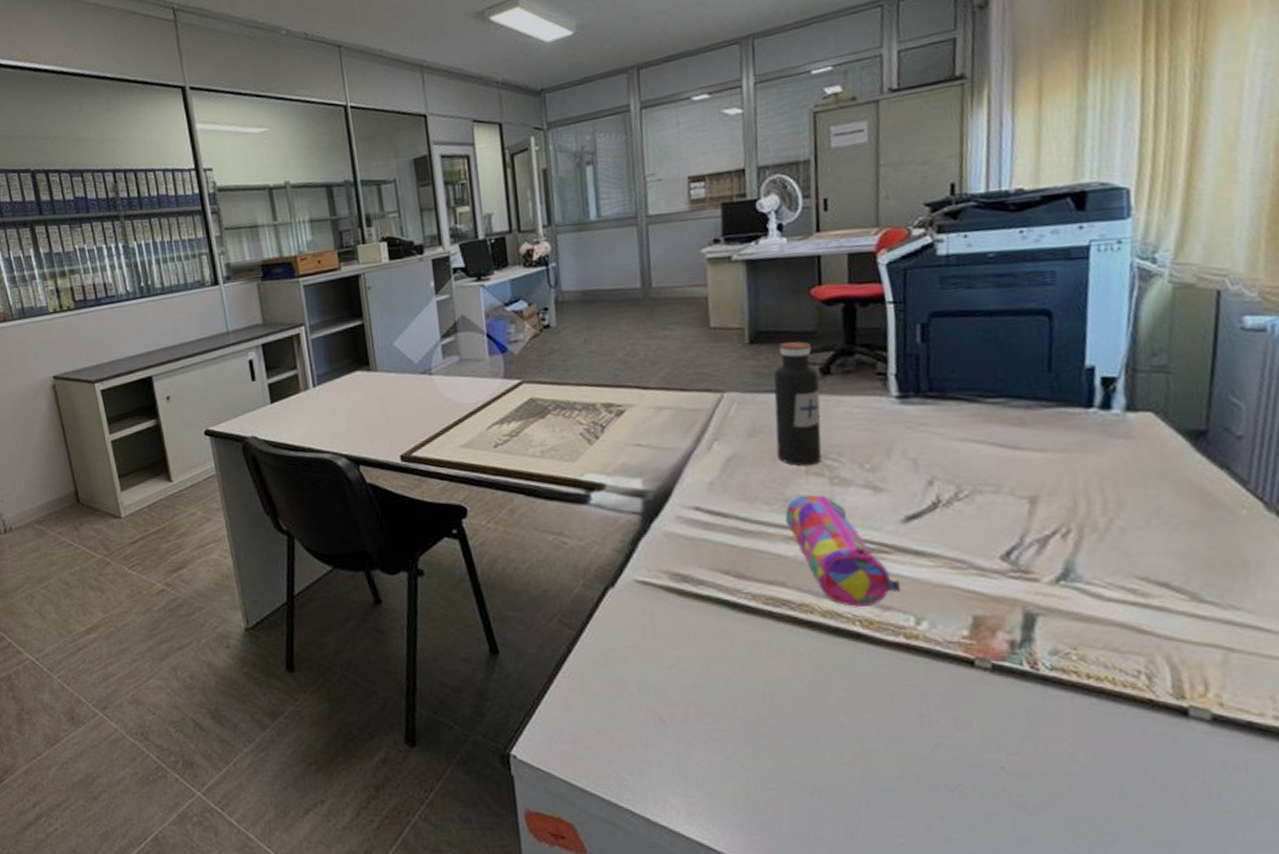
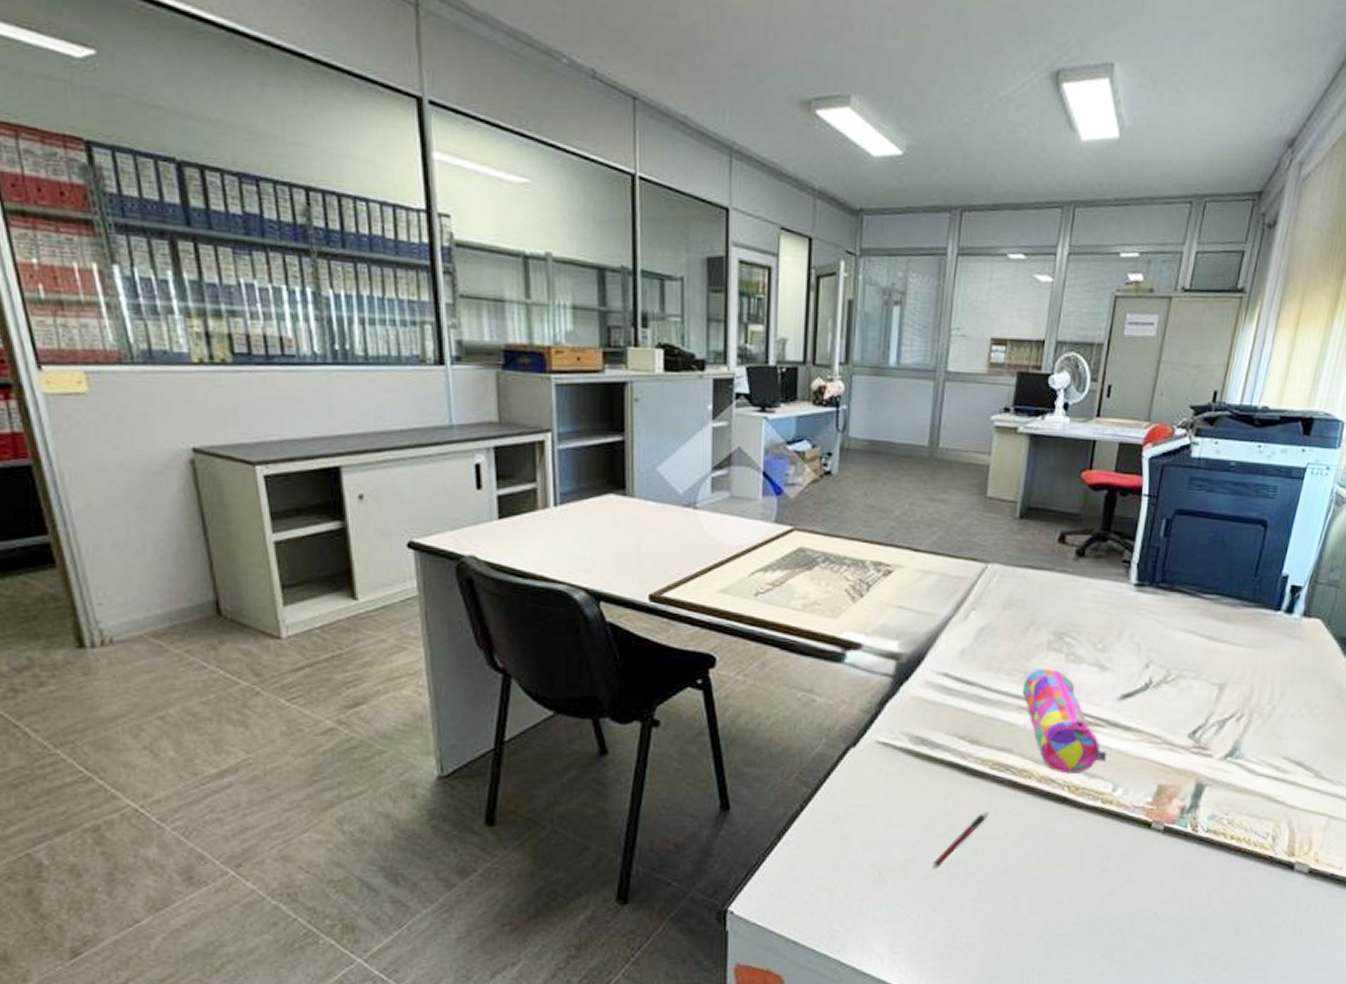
pen: none [716,650,770,713] -> present [932,811,988,869]
water bottle: present [773,341,822,467] -> none [1026,522,1075,642]

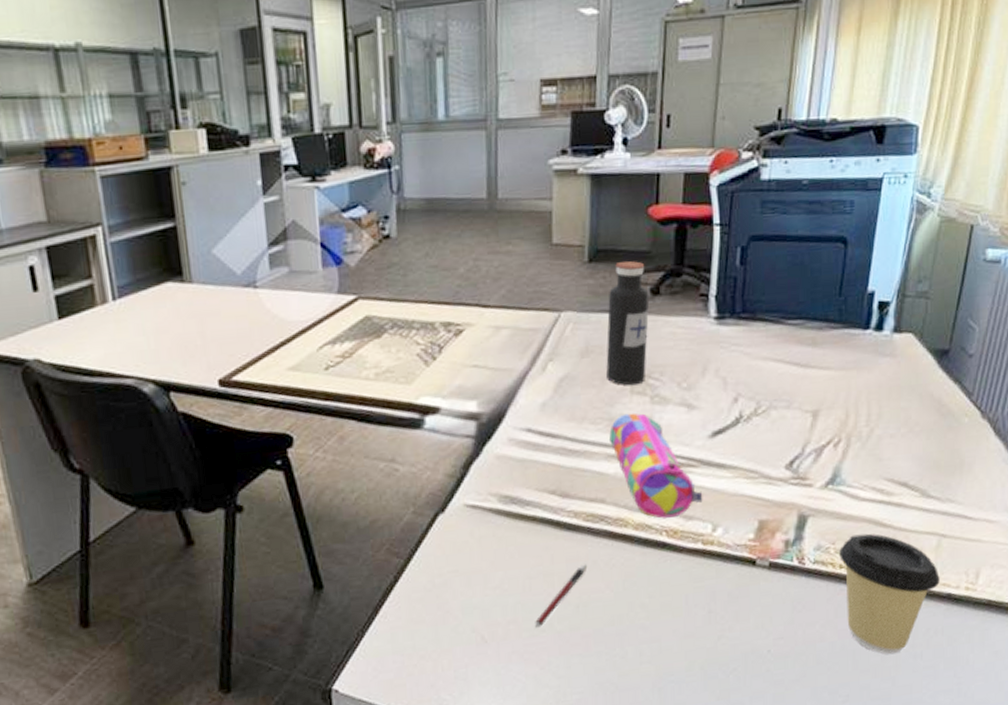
water bottle: none [1026,522,1075,642] -> present [606,261,650,386]
coffee cup: none [1231,808,1325,928] -> present [839,533,940,655]

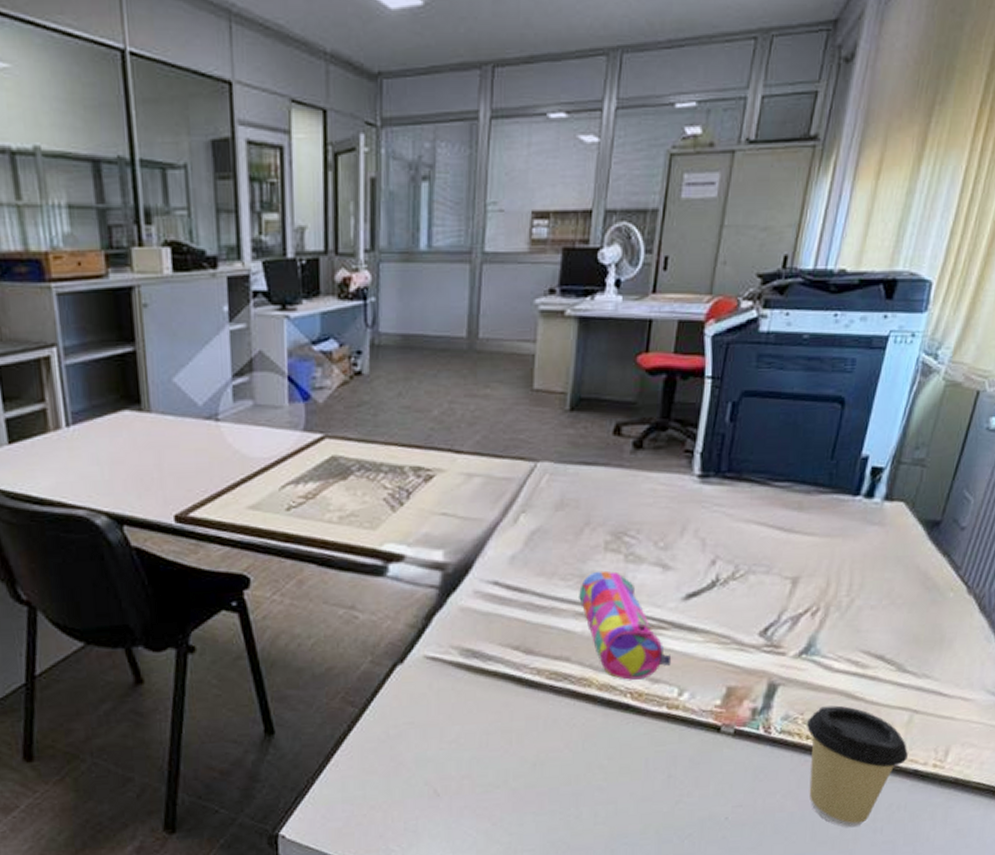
pen: present [535,564,586,628] -> none [490,722,546,784]
water bottle: present [606,261,650,386] -> none [581,412,632,543]

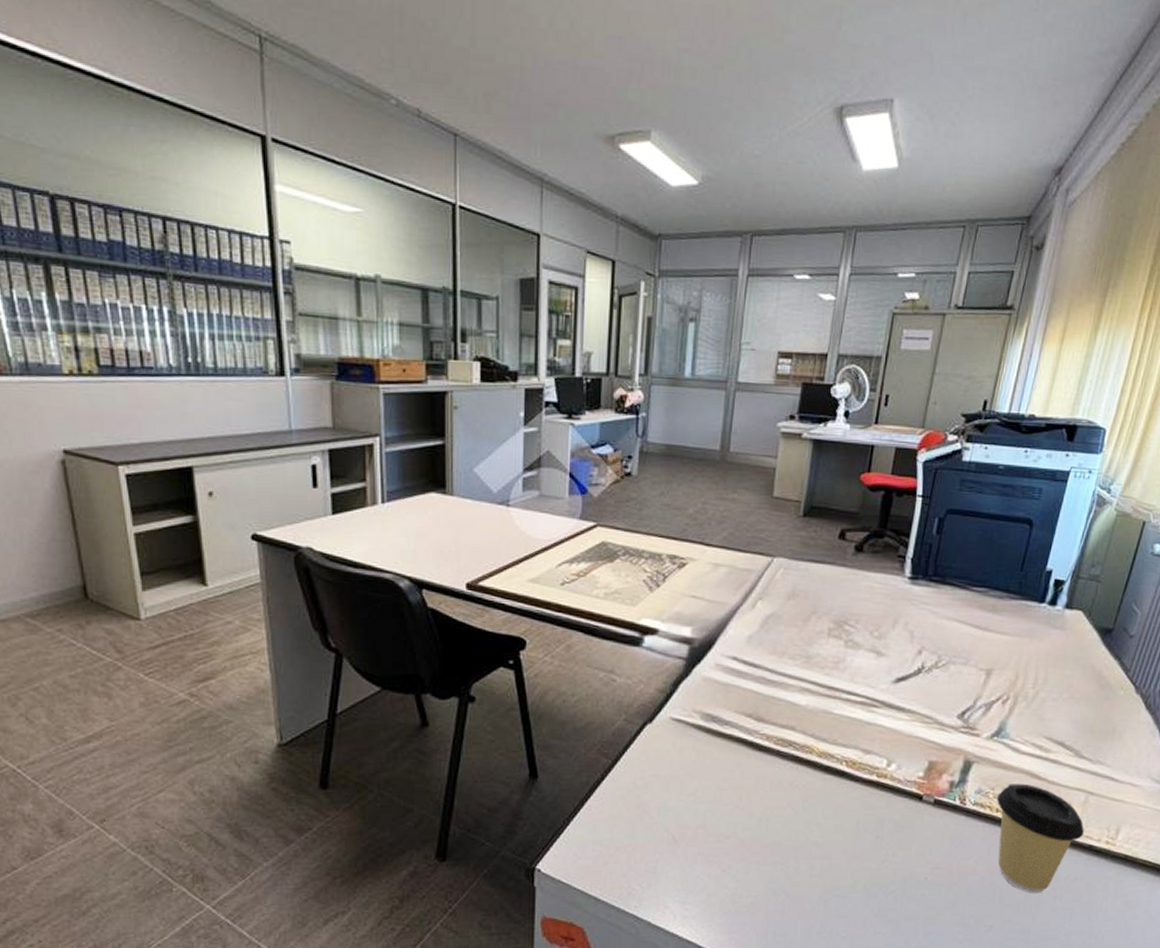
pencil case: present [579,570,672,680] -> none [805,653,882,750]

